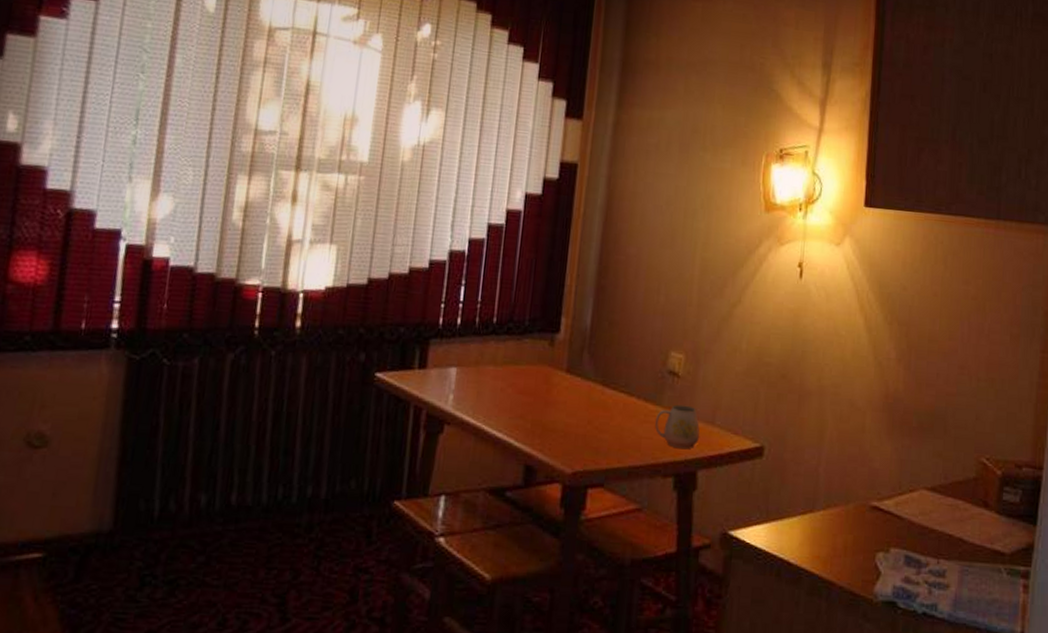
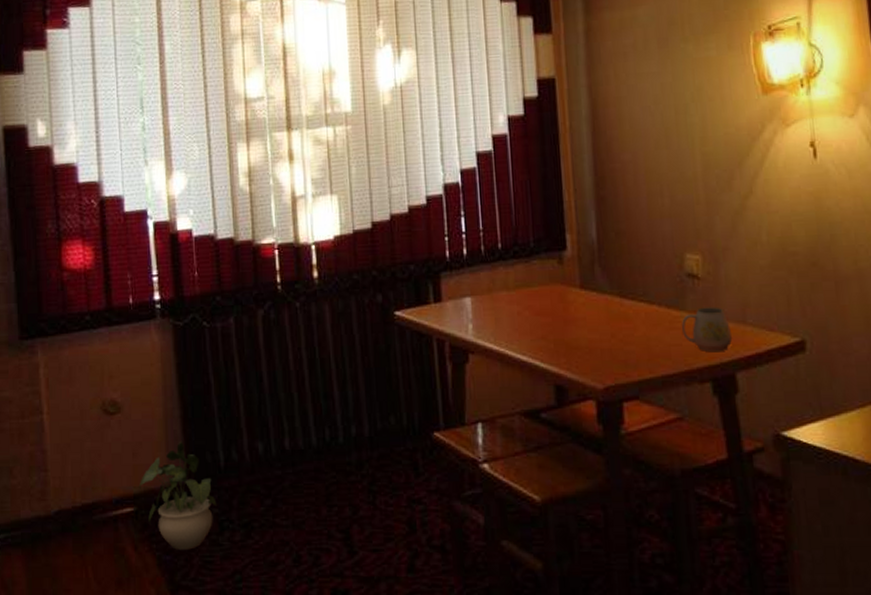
potted plant: none [52,484,142,605] -> present [138,441,217,550]

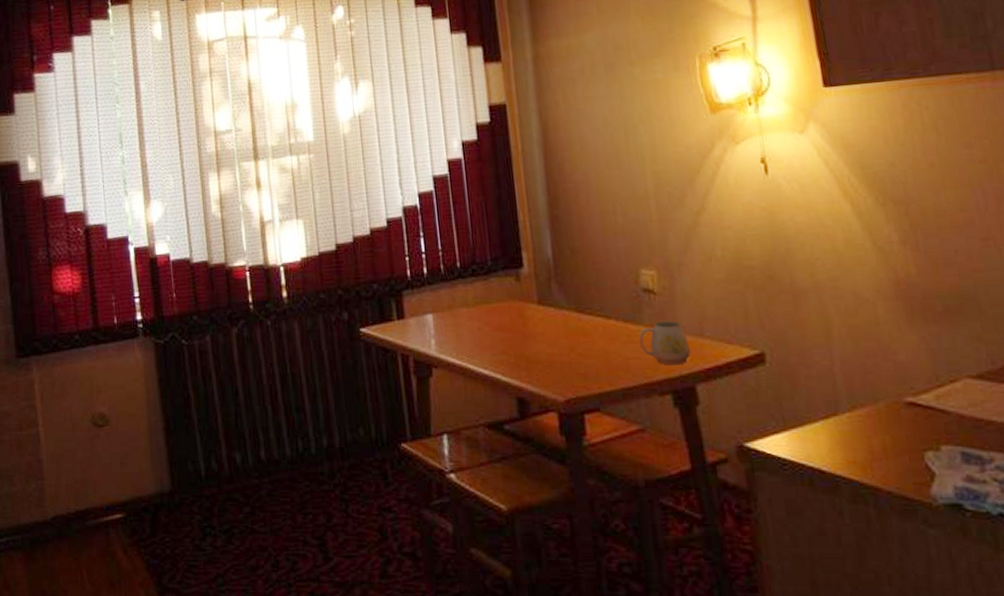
potted plant: present [138,441,217,550] -> none [126,451,199,554]

